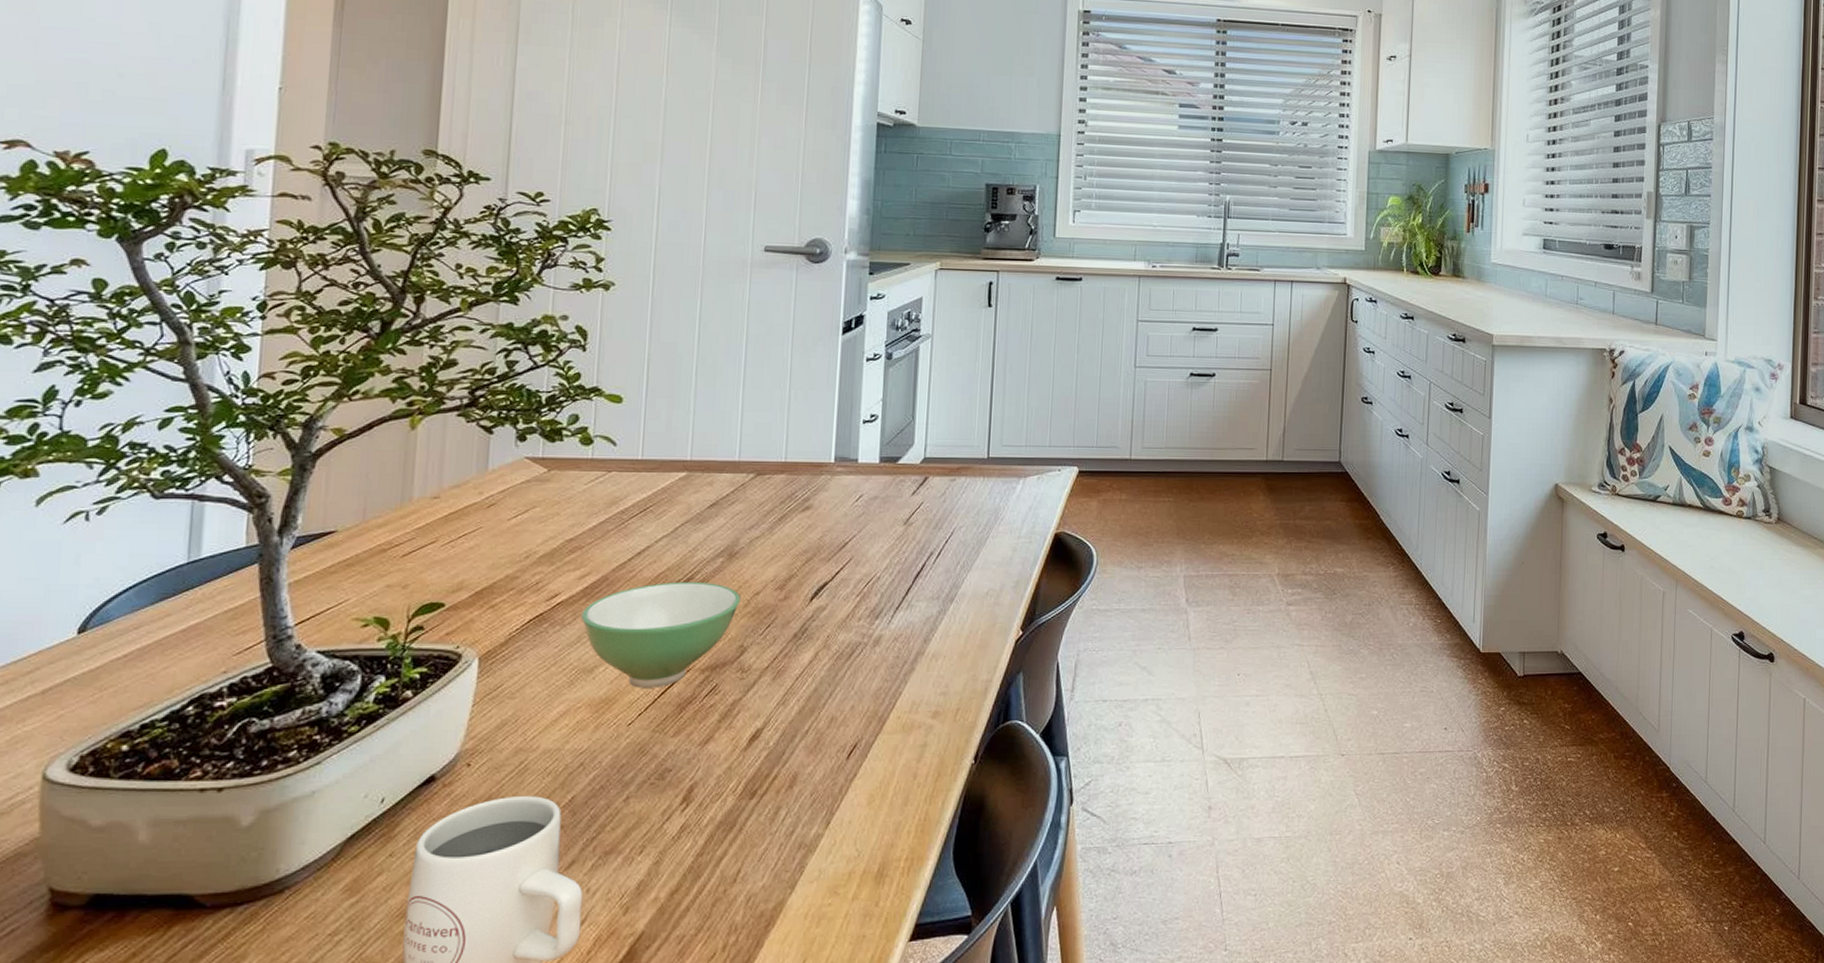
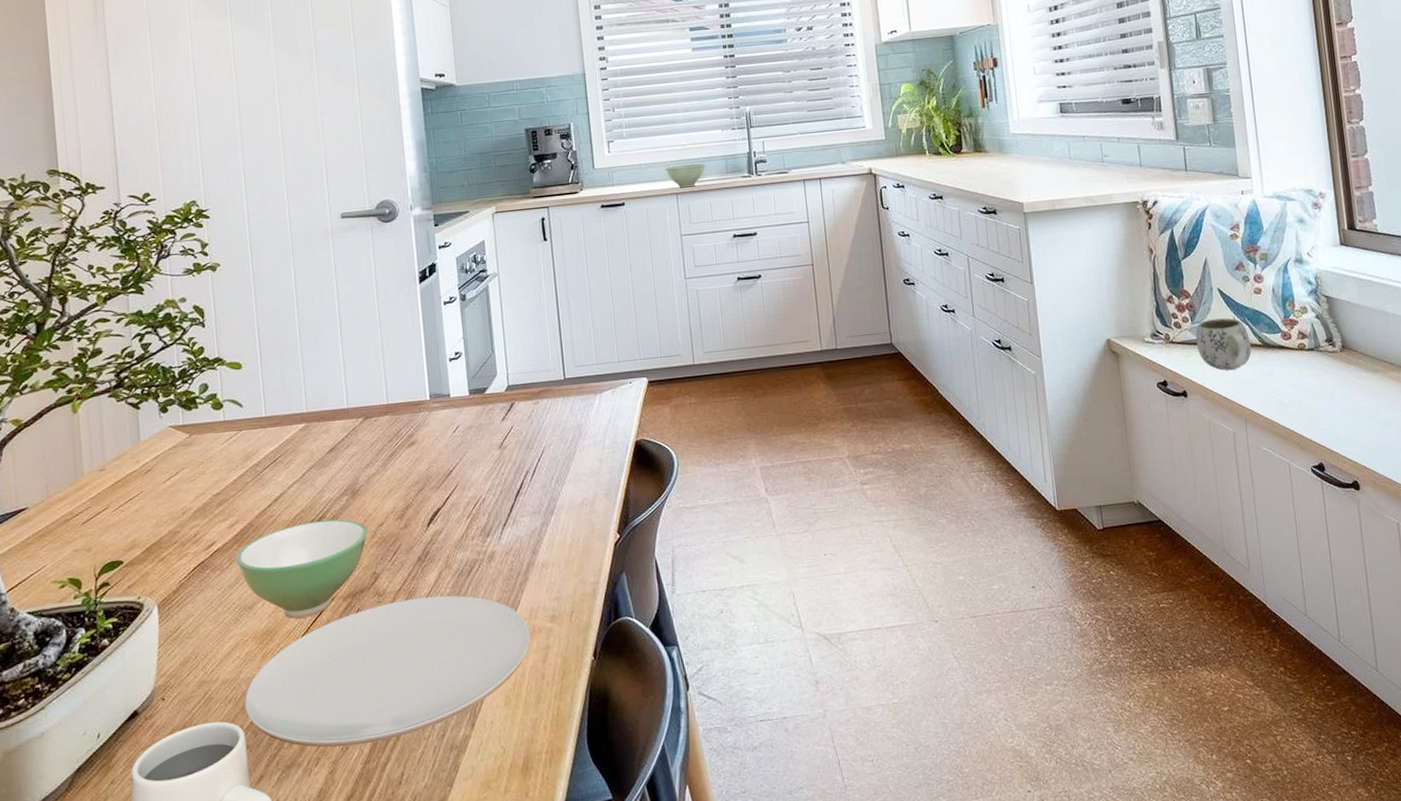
plate: none [565,678,908,836] -> present [244,595,531,748]
bowl: none [1130,246,1174,272] -> present [664,163,705,188]
mug: none [1640,476,1692,529] -> present [1195,318,1252,370]

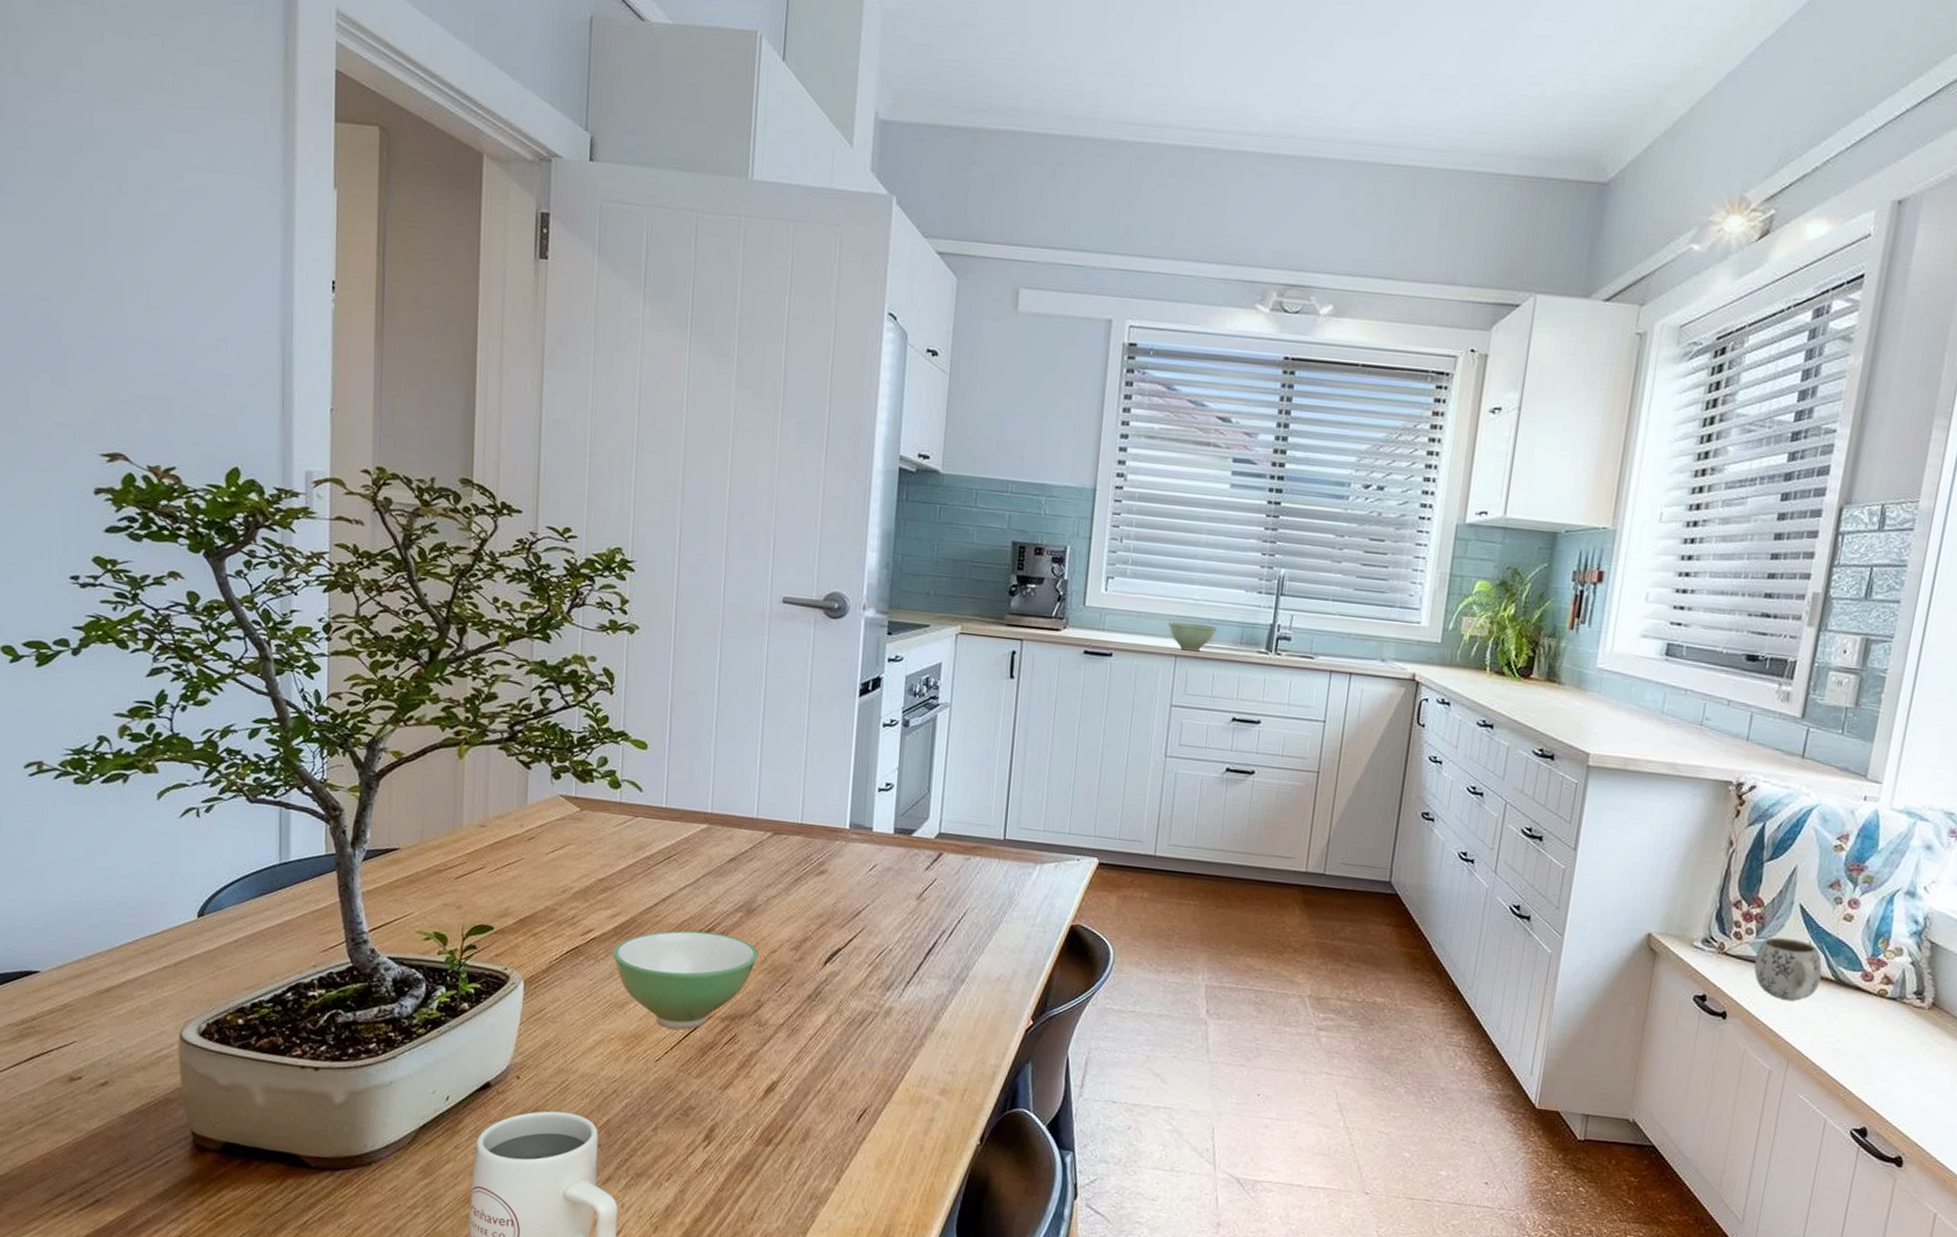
plate: present [244,595,531,748] -> none [601,1035,916,1173]

